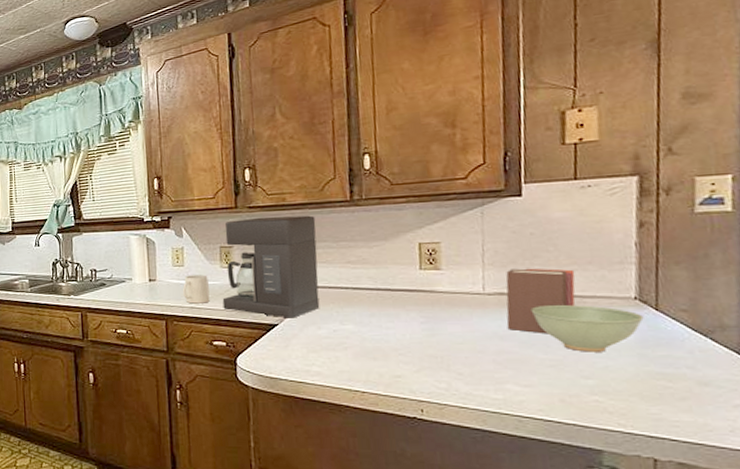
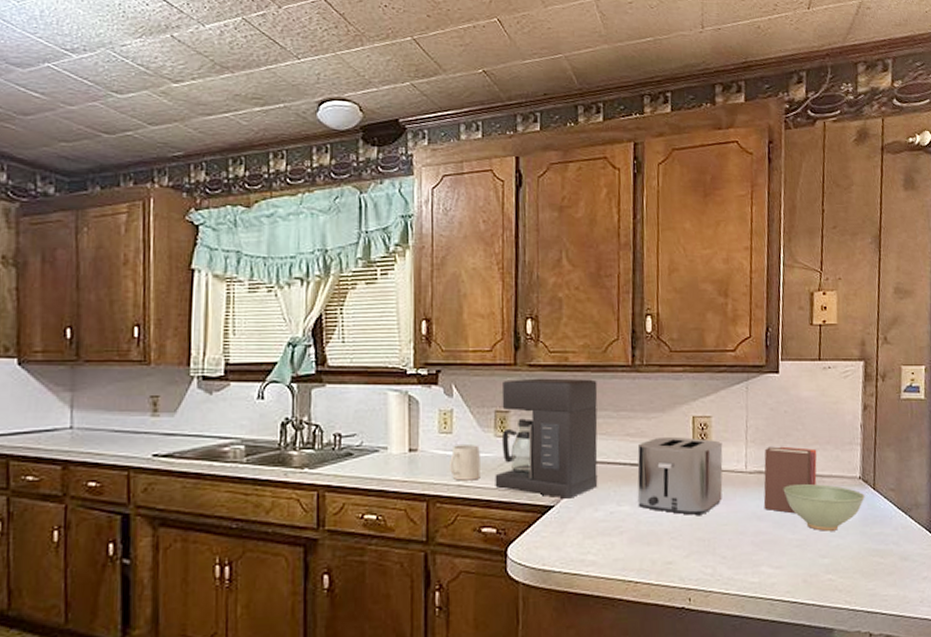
toaster: none [359,262,456,335] -> present [637,436,723,516]

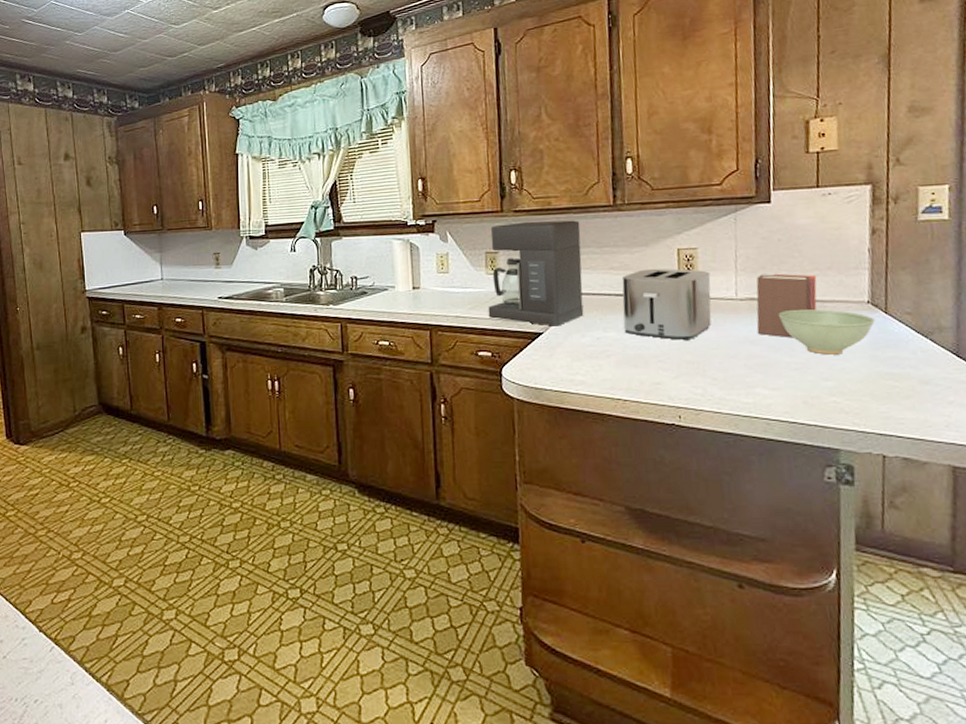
mug: present [450,445,480,481] -> none [448,282,475,313]

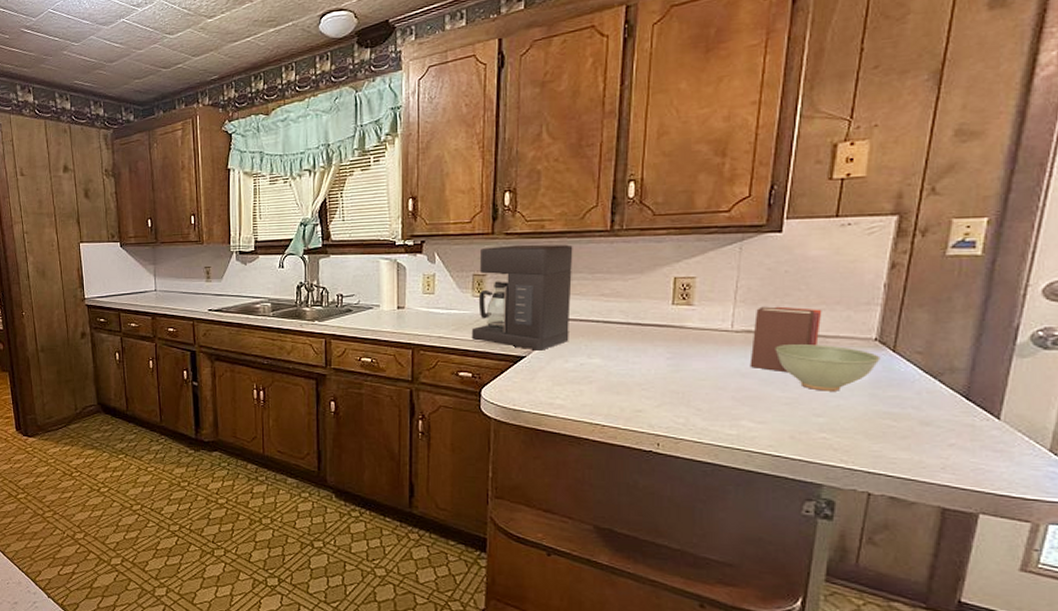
toaster: present [621,268,712,341] -> none [609,296,707,371]

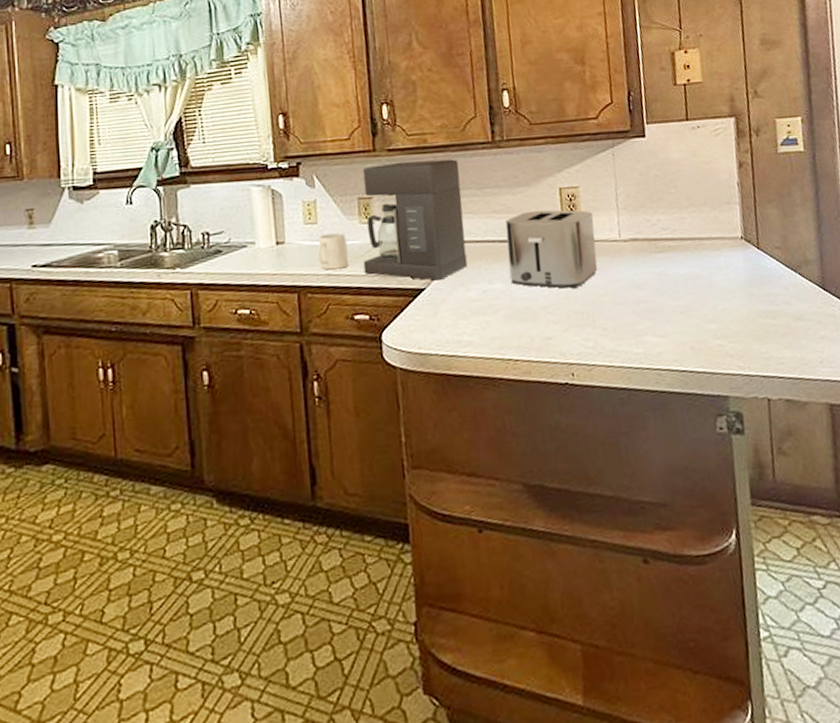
mug: none [432,303,459,333] -> present [317,233,349,270]
toaster: none [609,296,707,371] -> present [504,210,598,289]
books: present [750,306,822,373] -> none [637,211,696,280]
bowl: present [775,343,880,391] -> none [660,247,749,296]

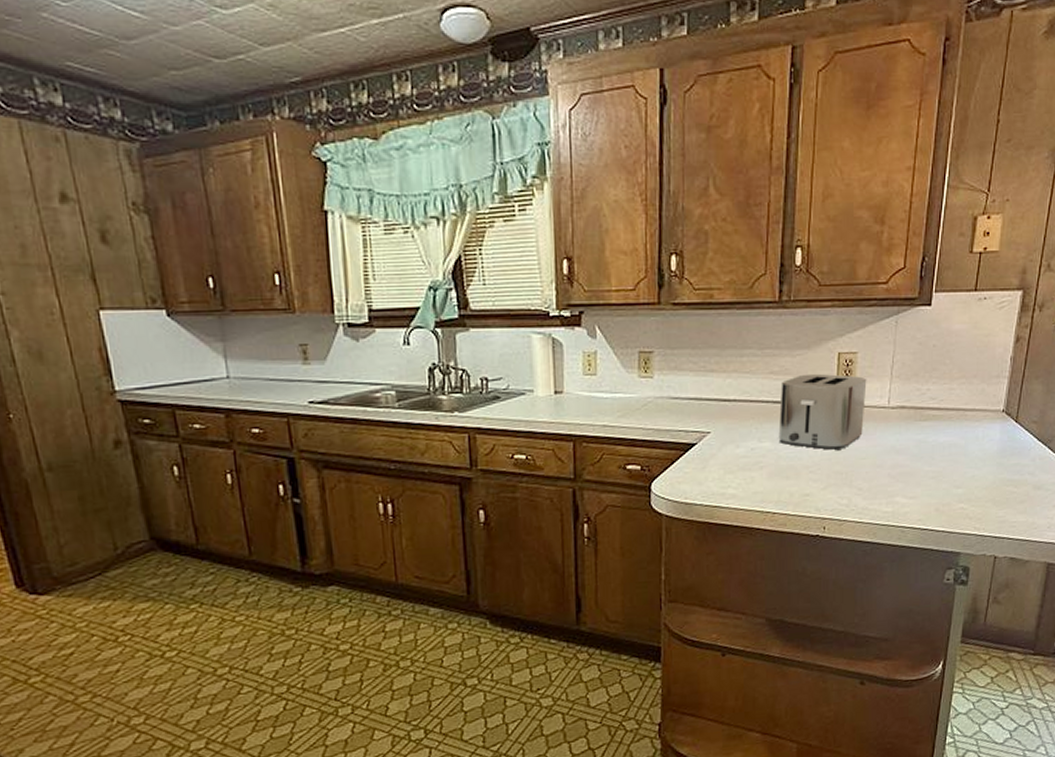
mug: present [317,233,349,270] -> none [595,386,625,421]
coffee maker: present [362,159,468,281] -> none [639,316,743,436]

